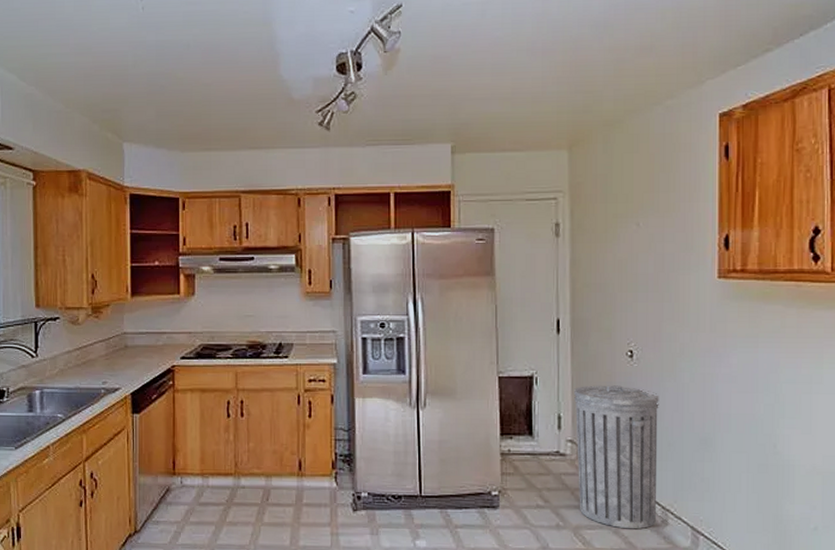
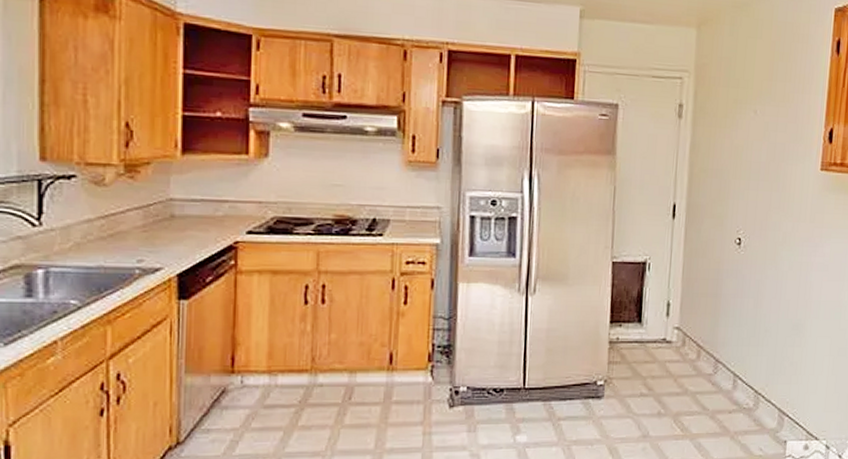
trash can: present [574,385,659,530] -> none [681,272,761,414]

